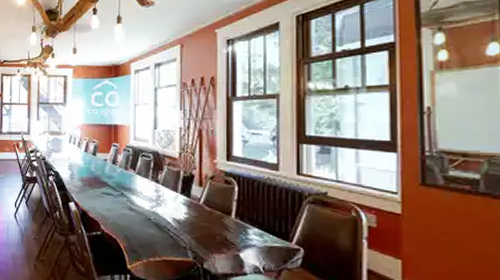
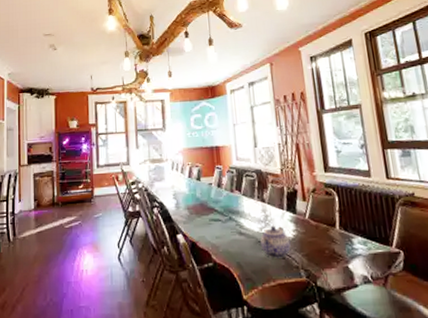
teapot: none [150,205,181,237] -> present [260,225,291,258]

